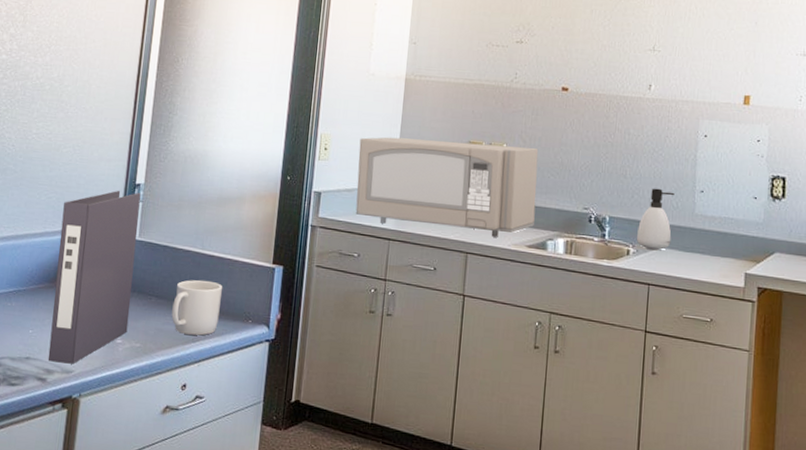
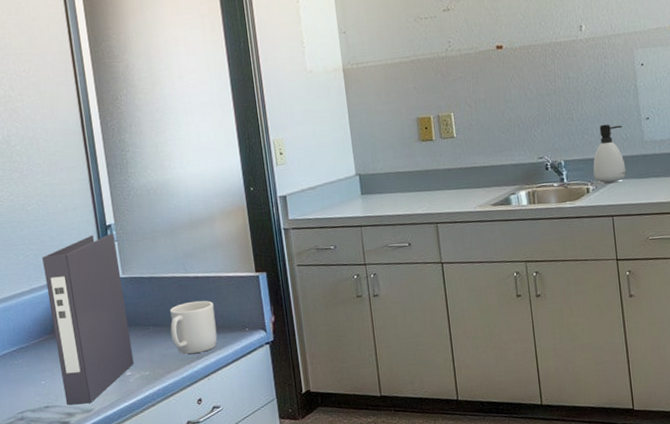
microwave: present [355,137,539,237] -> none [312,111,495,213]

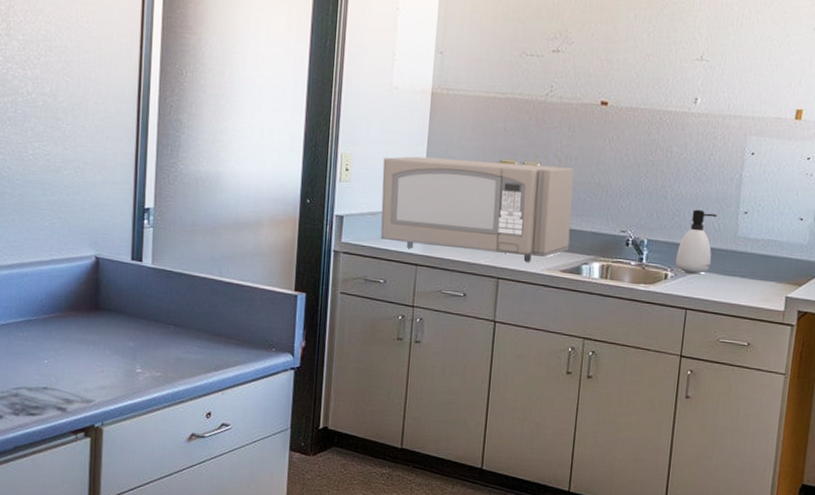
binder: present [42,233,134,406] -> none [66,215,151,394]
mug: present [169,300,218,354] -> none [191,307,244,364]
microwave: none [312,111,495,213] -> present [380,156,575,262]

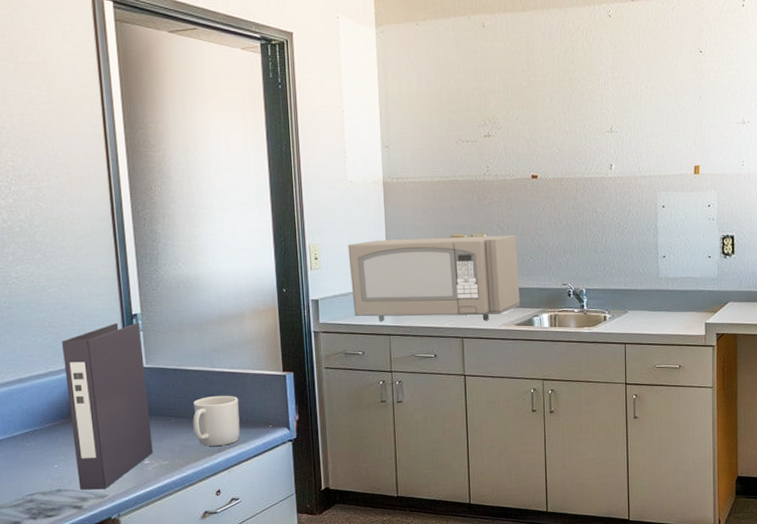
binder: none [66,215,151,394] -> present [62,322,153,490]
mug: none [191,307,244,364] -> present [193,395,241,446]
soap dispenser: present [675,209,717,274] -> none [611,258,641,314]

